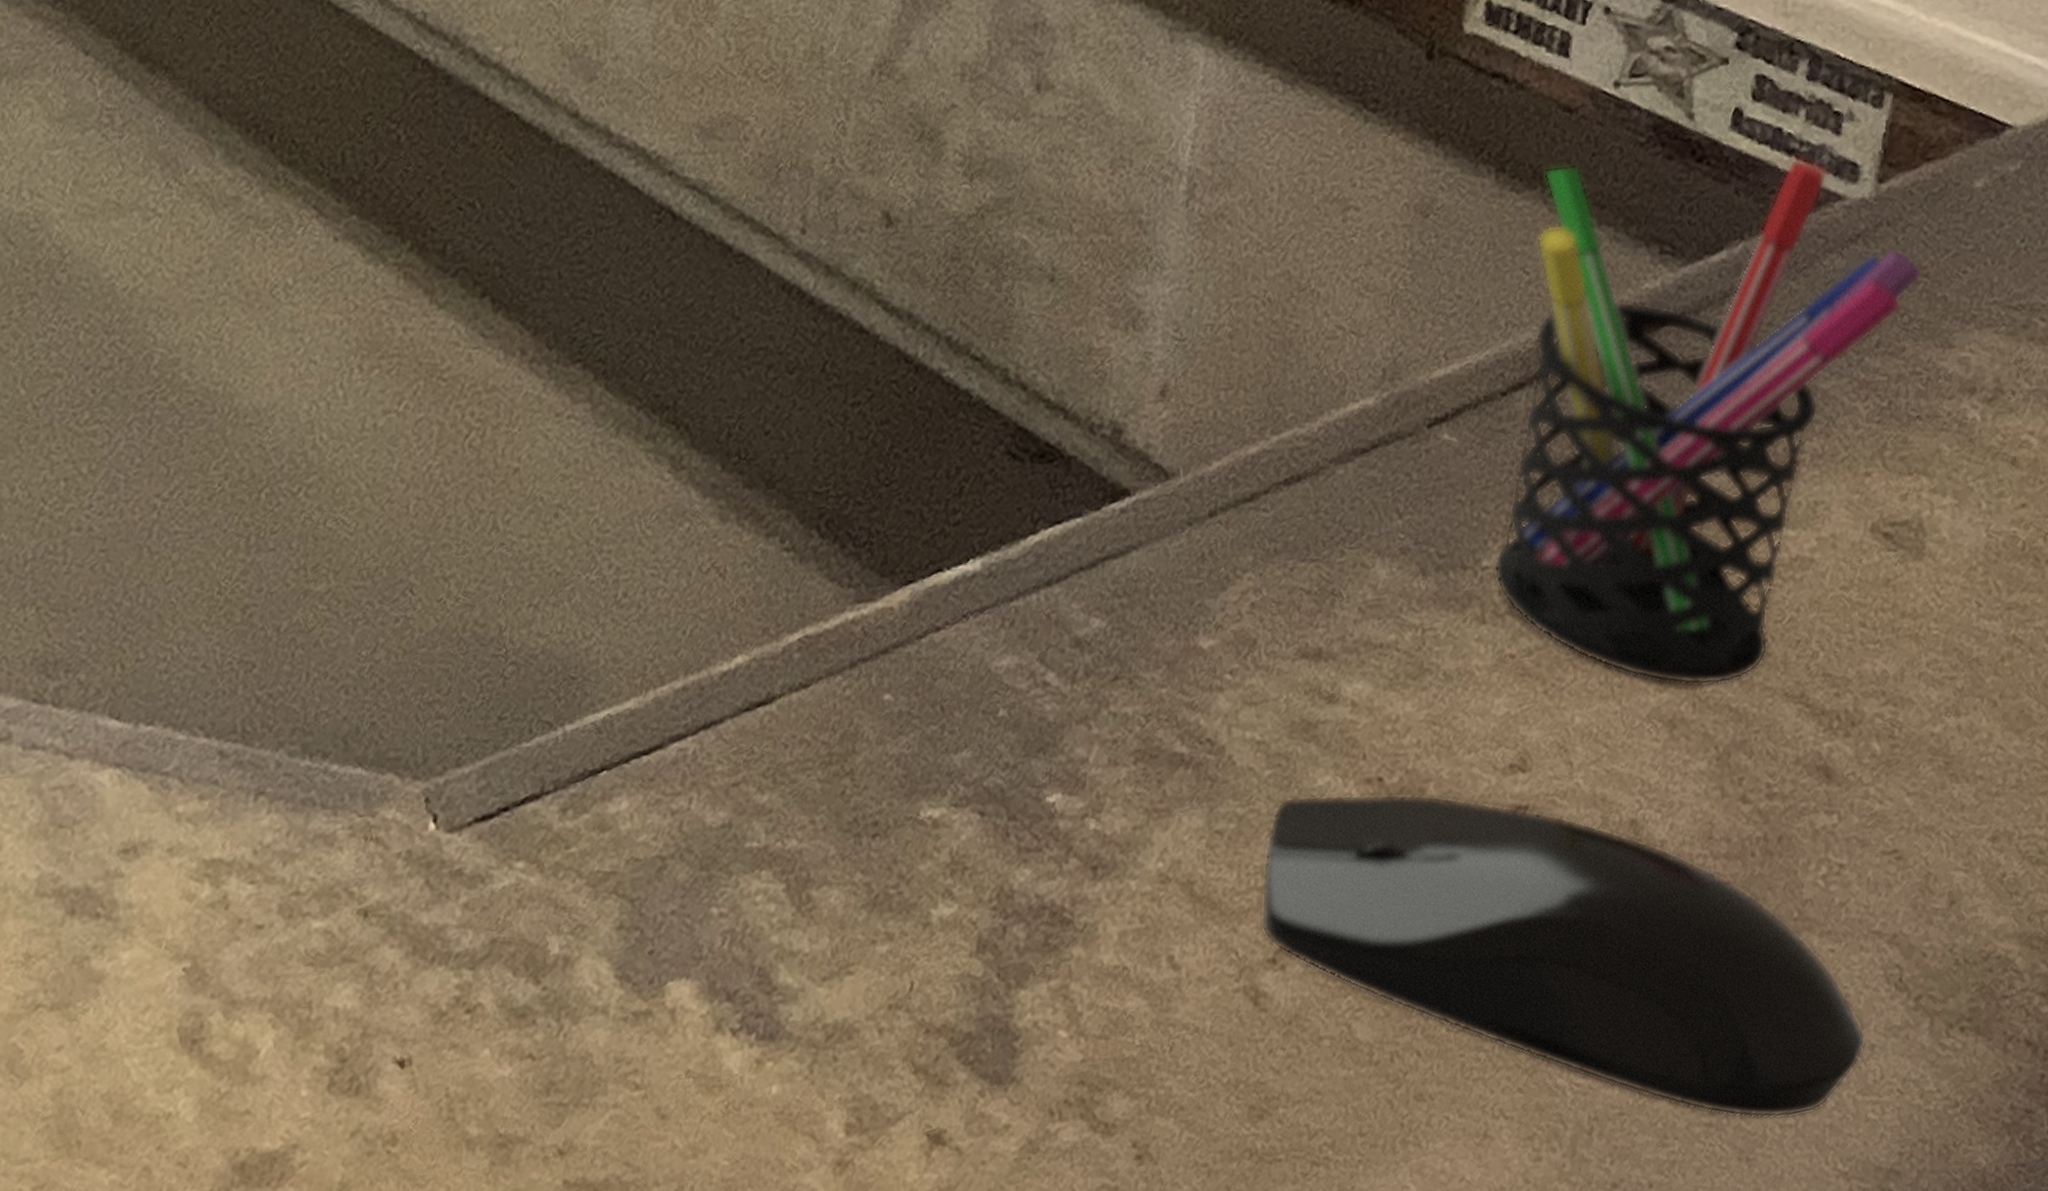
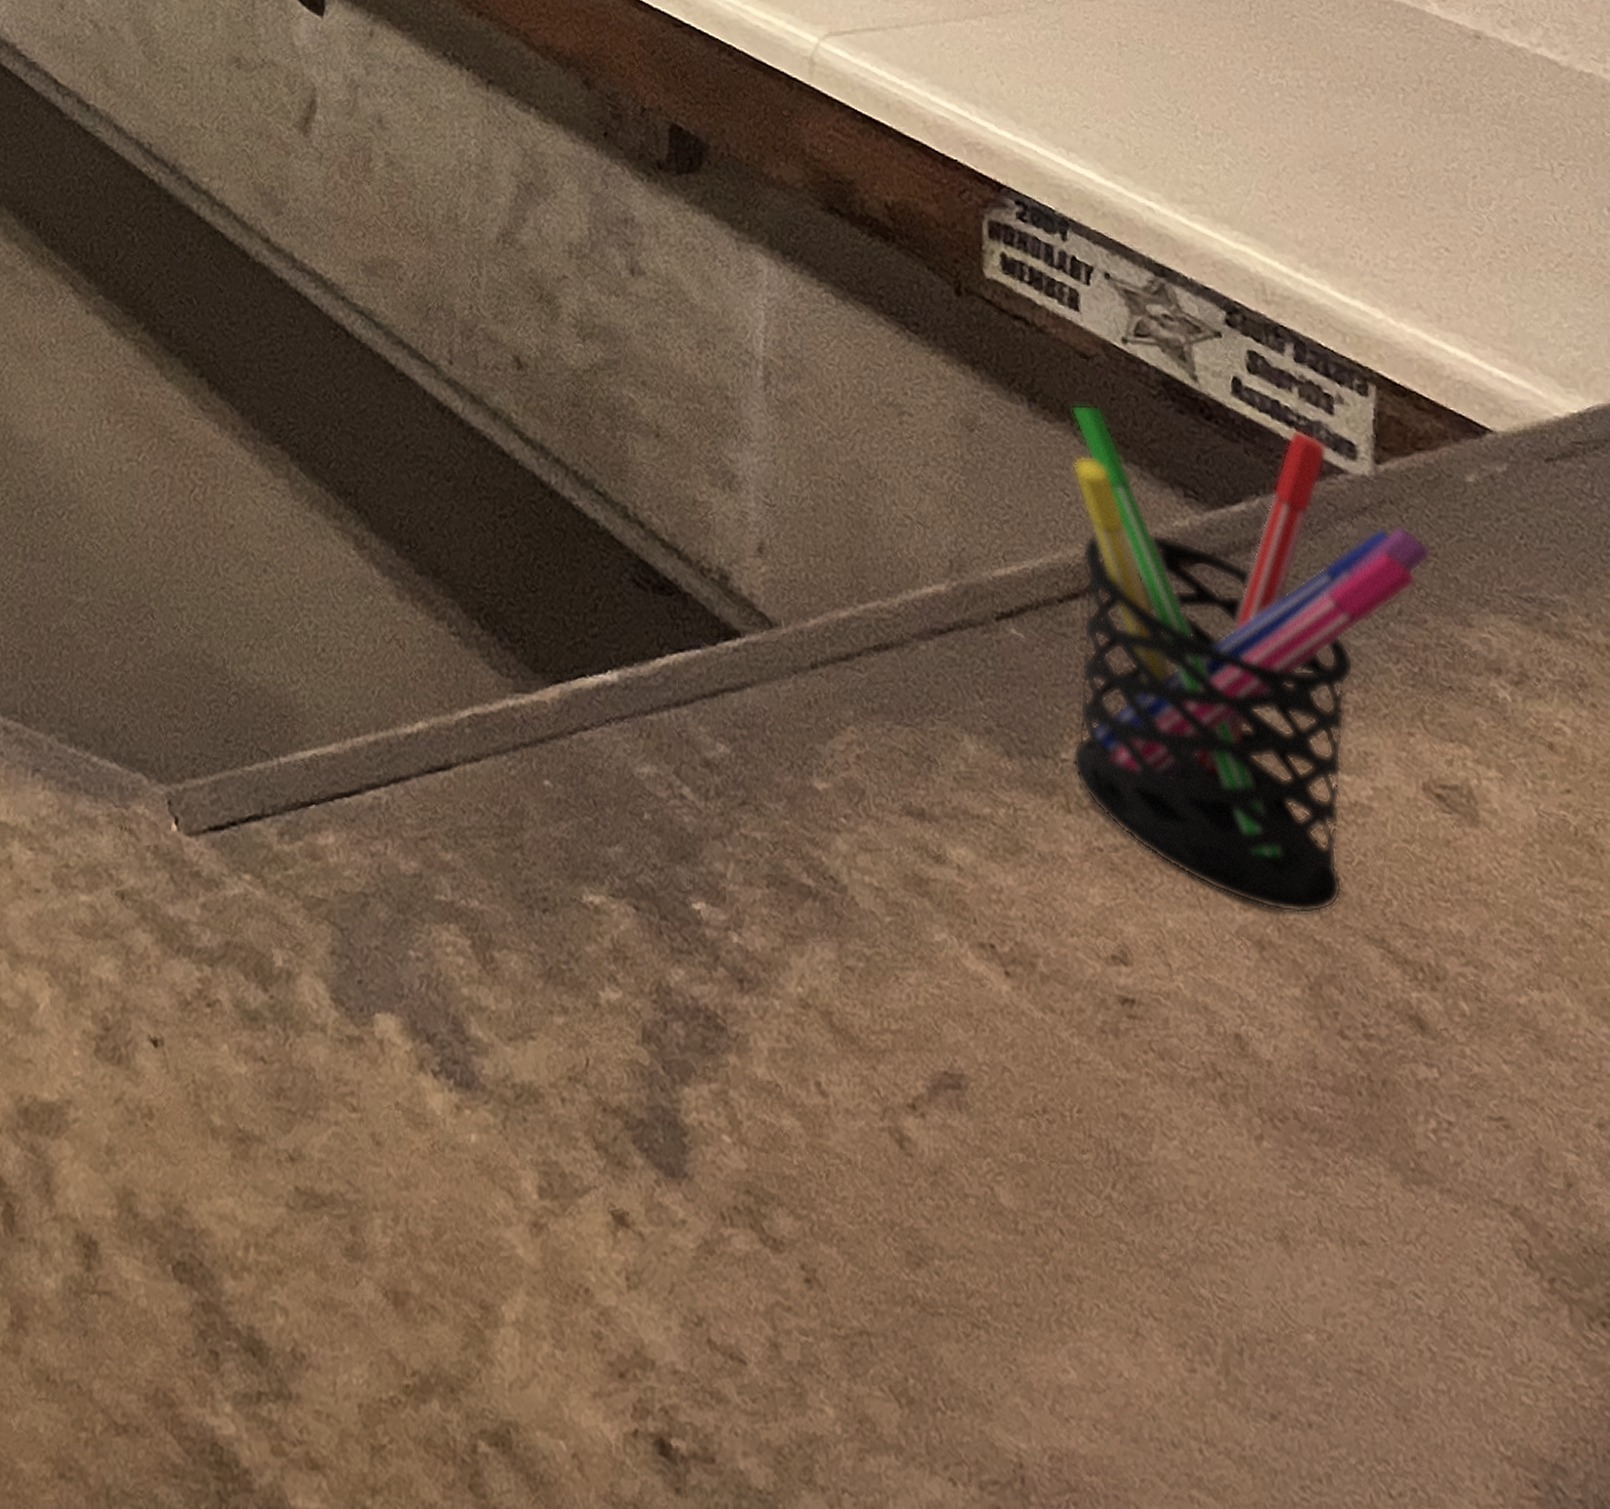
computer mouse: present [1260,792,1866,1119] -> none [893,946,1506,1382]

